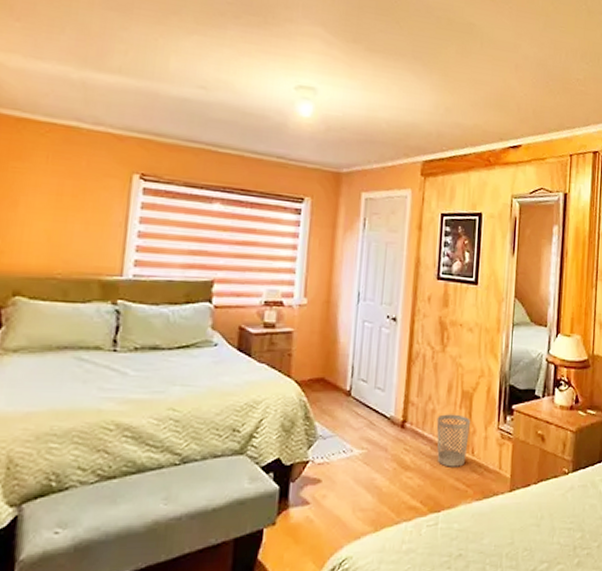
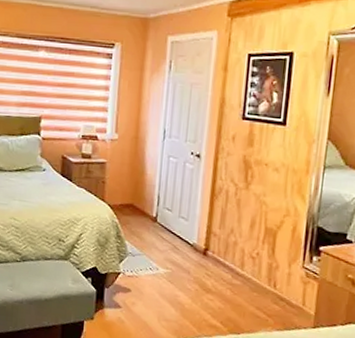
wastebasket: present [436,414,471,467] -> none [238,247,274,297]

